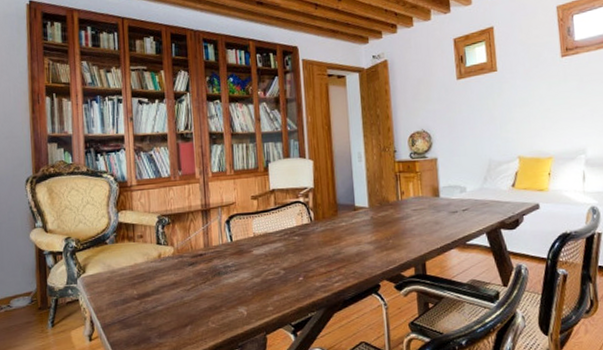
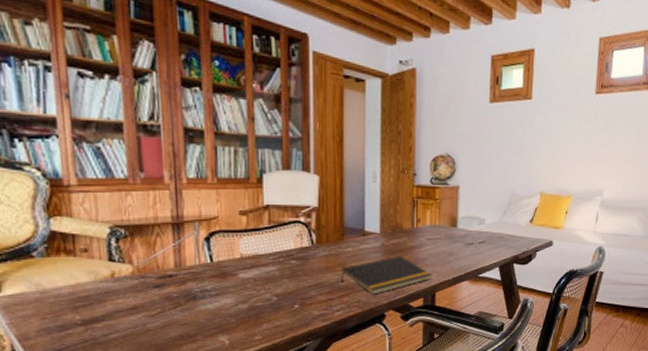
notepad: none [337,228,420,266] -> present [340,256,432,295]

